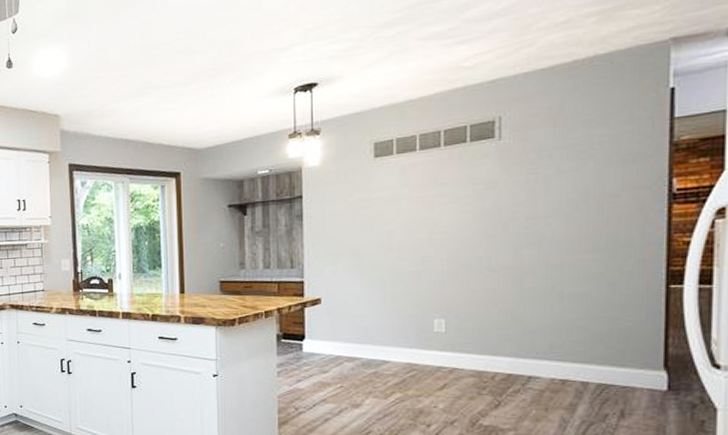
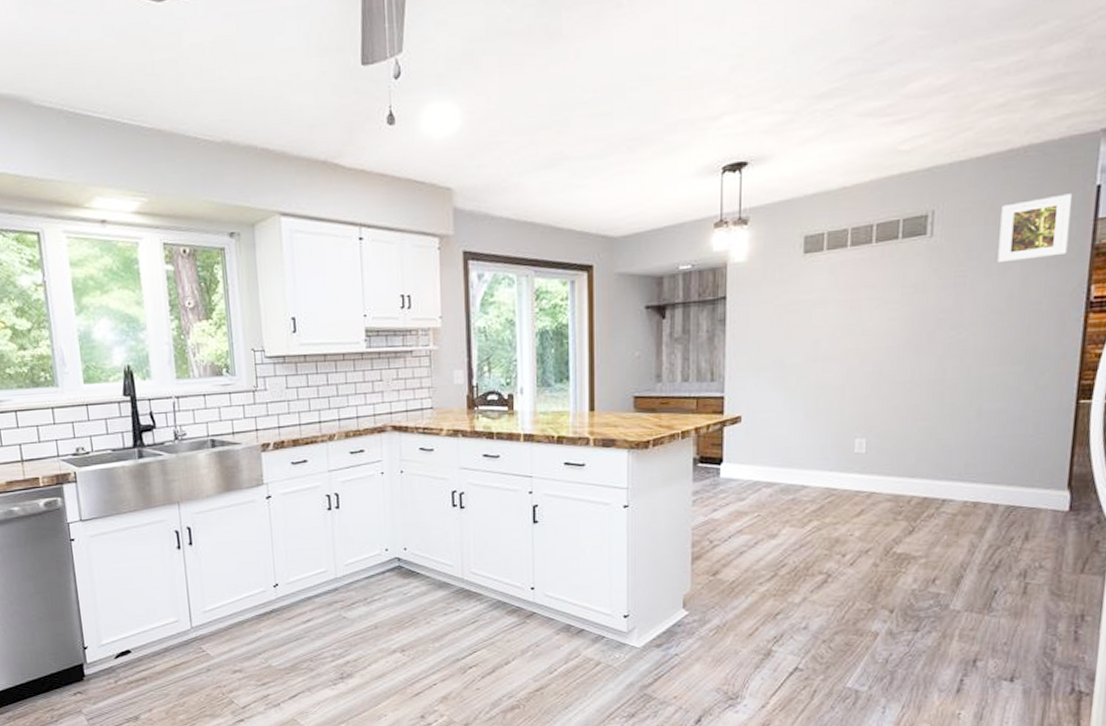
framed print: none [570,96,645,161] -> present [997,193,1072,263]

